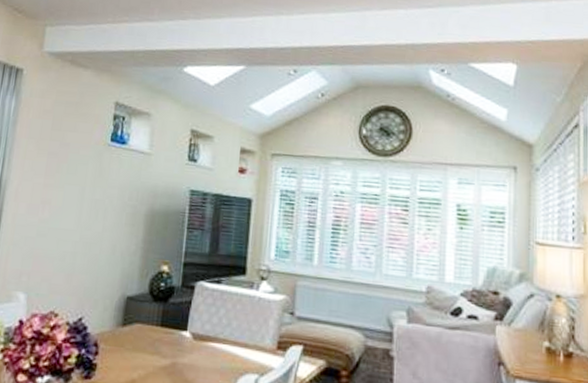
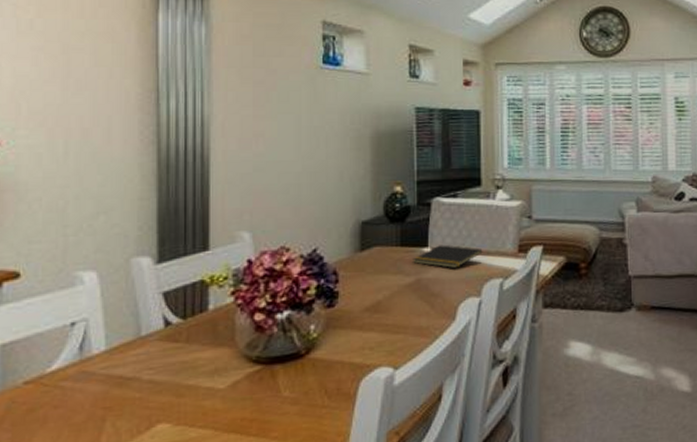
notepad: none [171,330,241,358] -> present [413,245,483,269]

